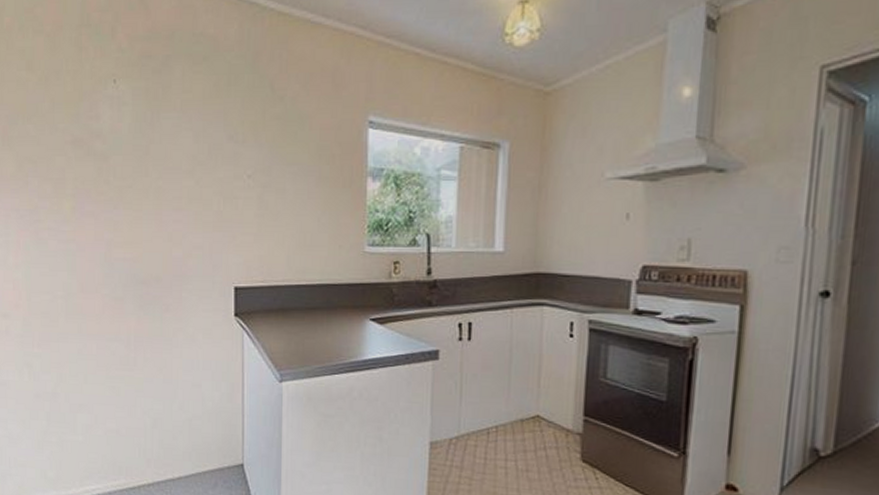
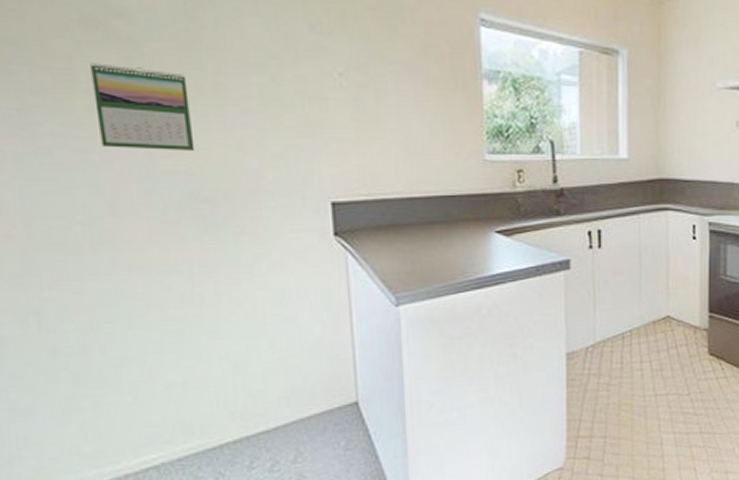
calendar: none [76,174,139,242] -> present [90,62,195,151]

